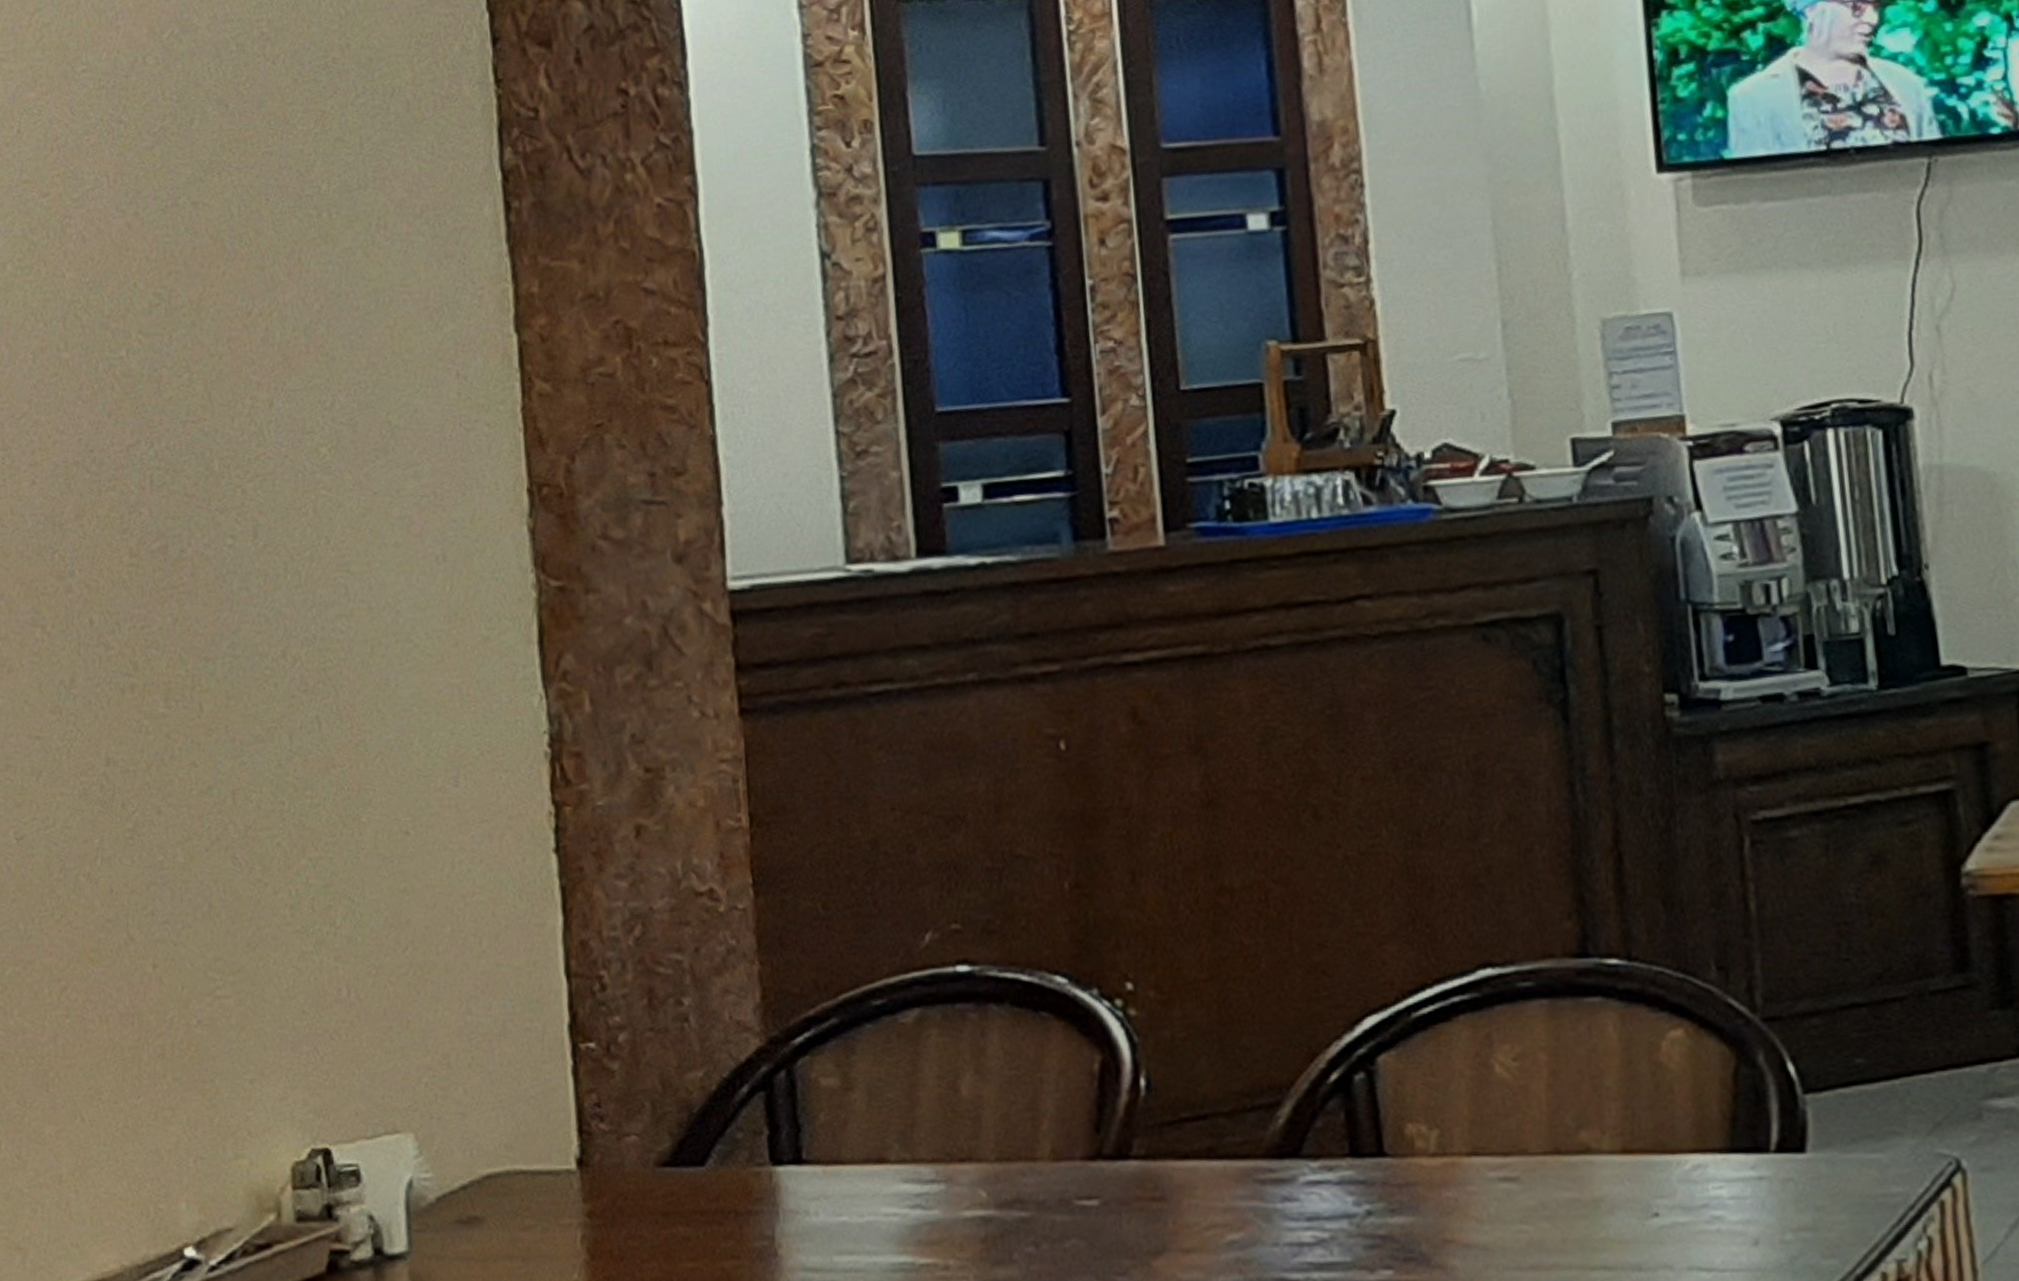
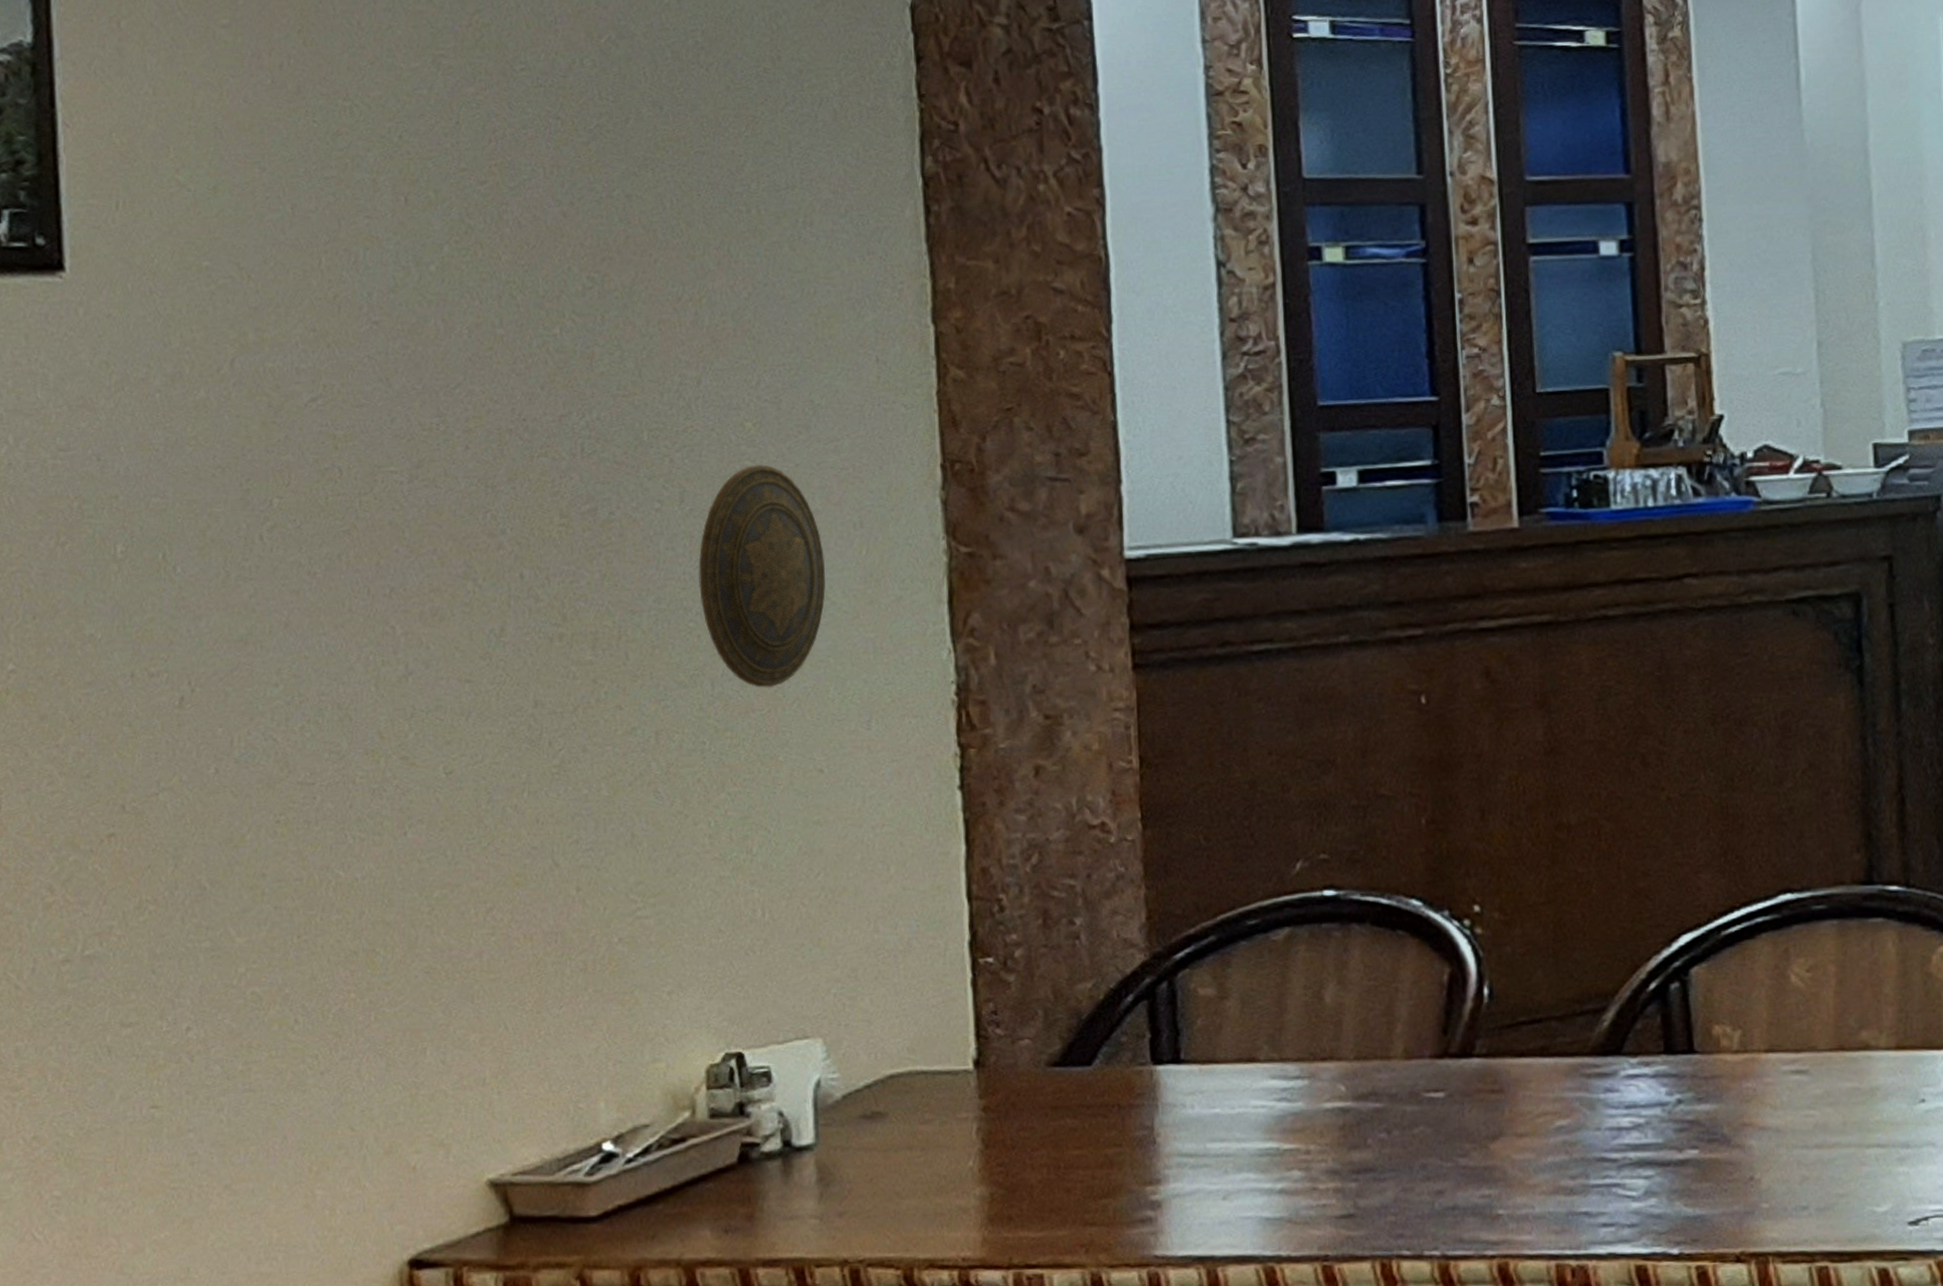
decorative plate: none [273,494,408,742] -> present [698,465,826,688]

